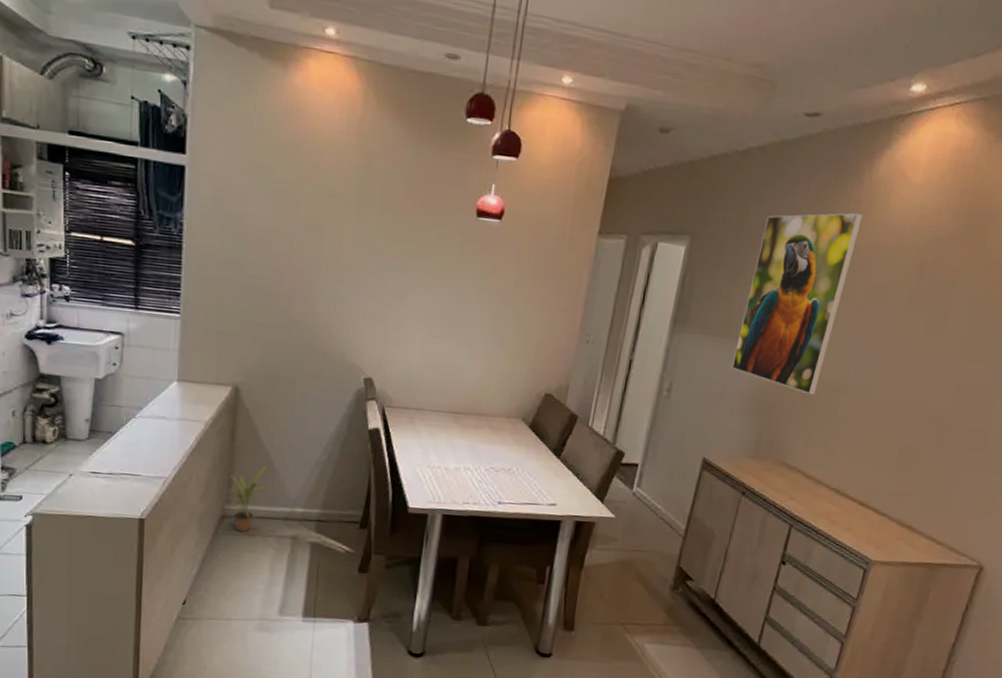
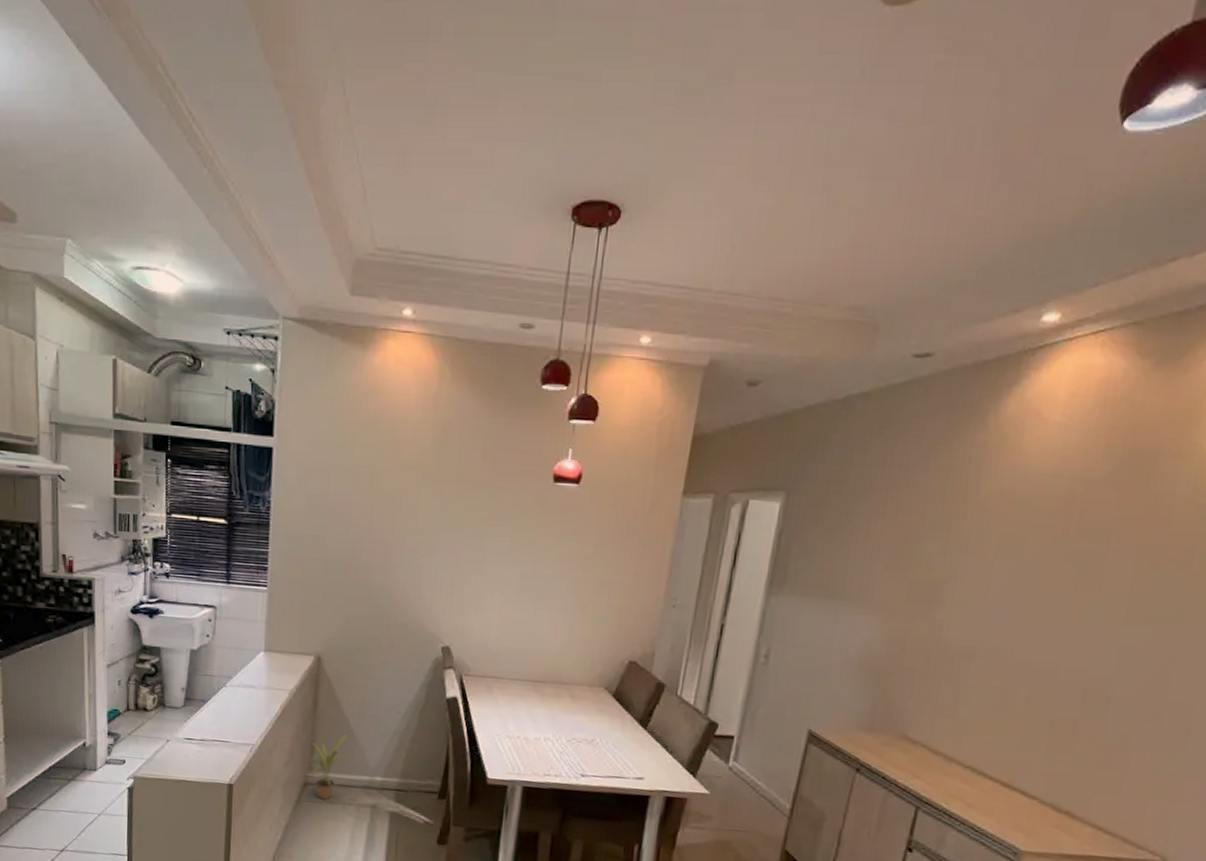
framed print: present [731,212,864,395] -> none [837,458,991,661]

